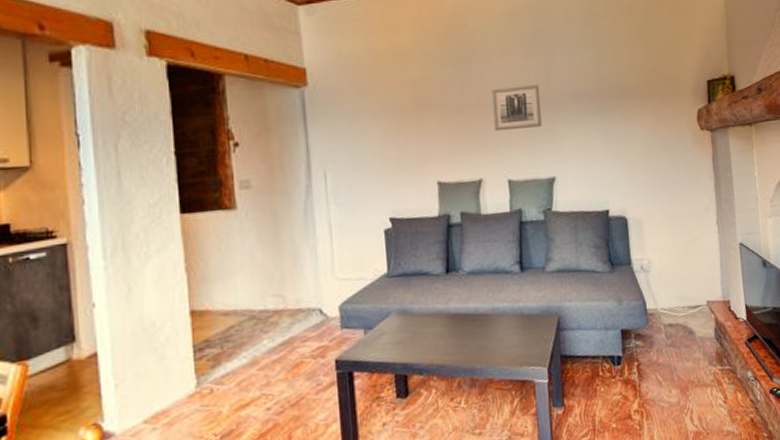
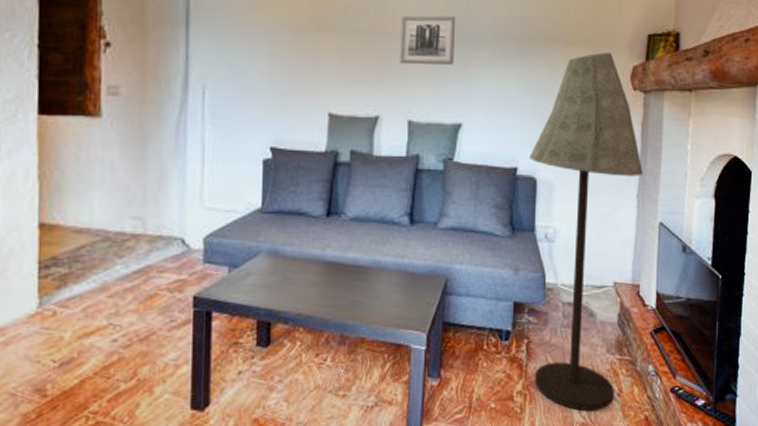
floor lamp: none [618,100,722,421] -> present [529,52,643,411]

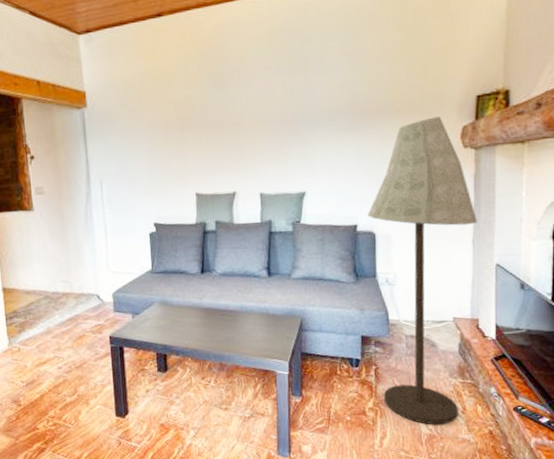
wall art: present [400,15,456,65] -> none [247,103,295,148]

